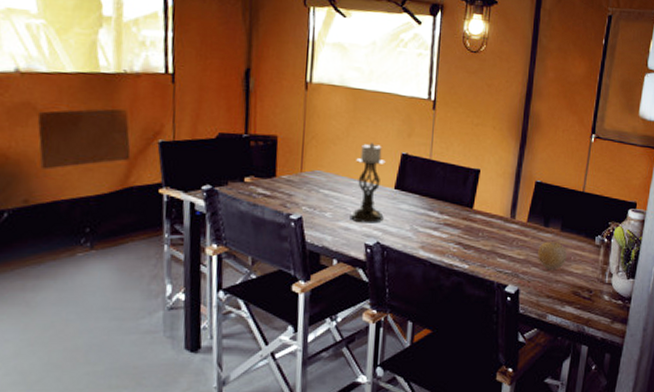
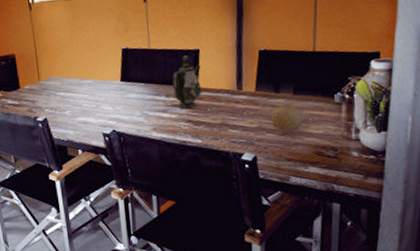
candle holder: present [349,142,386,223] -> none [83,43,116,116]
teapot: none [448,173,479,230] -> present [172,55,202,109]

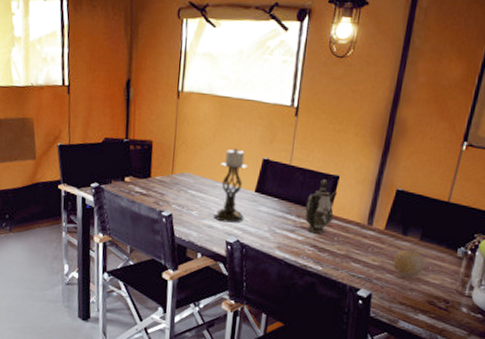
candle holder: none [83,43,116,116] -> present [213,147,248,223]

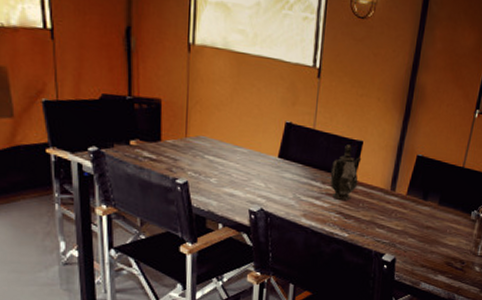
candle holder: present [213,147,248,223] -> none [234,109,270,191]
fruit: present [393,250,425,279] -> none [415,214,443,242]

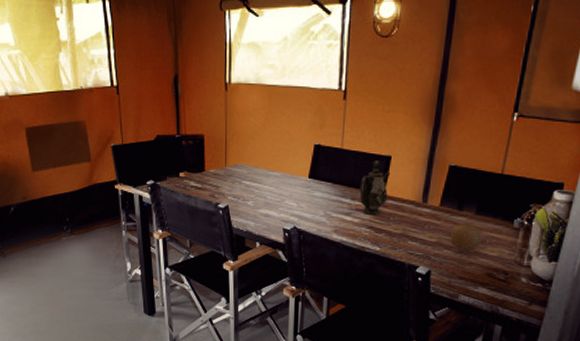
fruit: none [415,214,443,242] -> present [450,225,482,253]

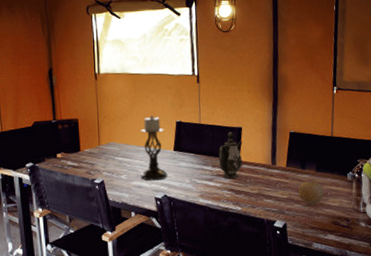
candle holder: none [269,135,300,210] -> present [140,115,168,181]

